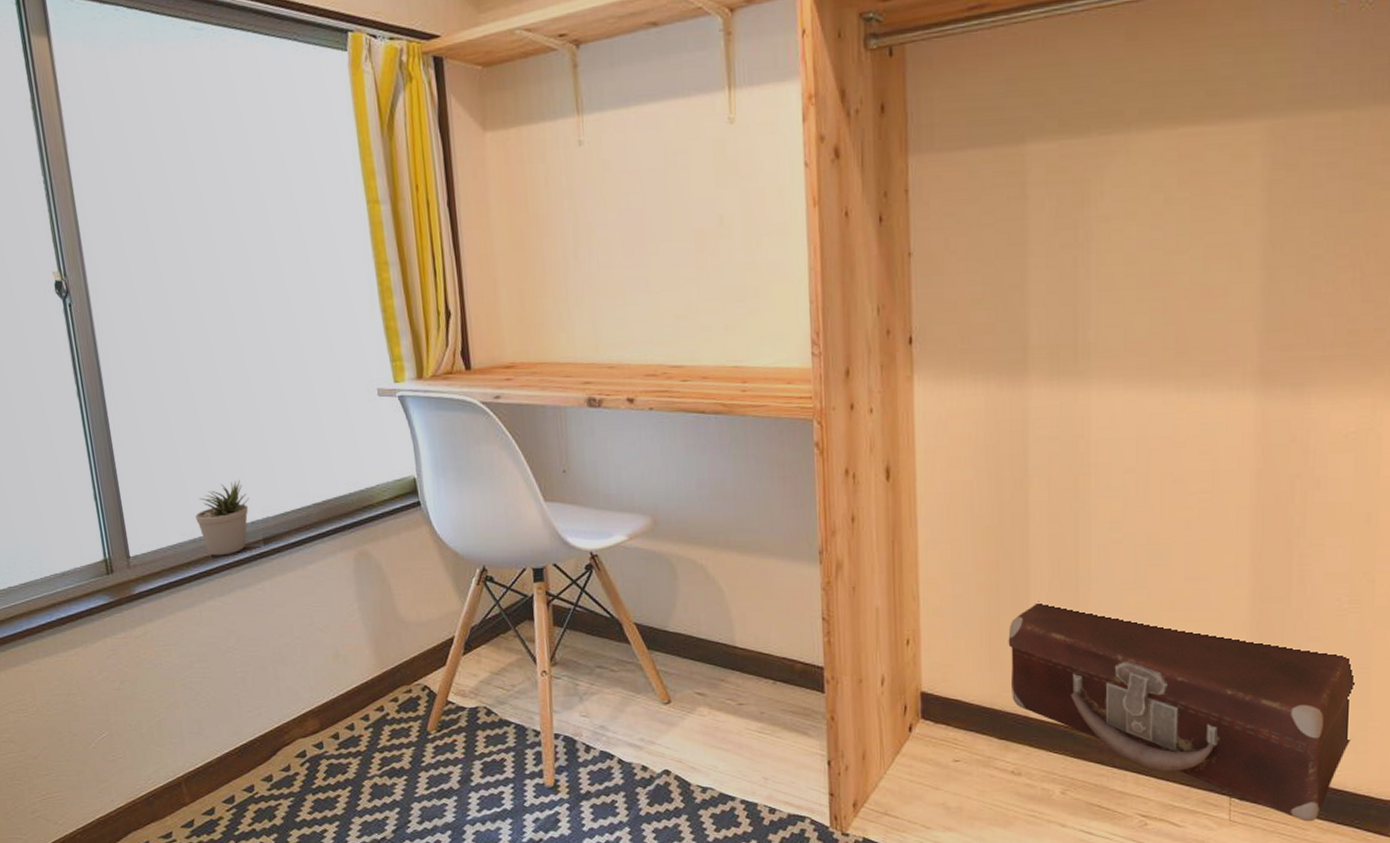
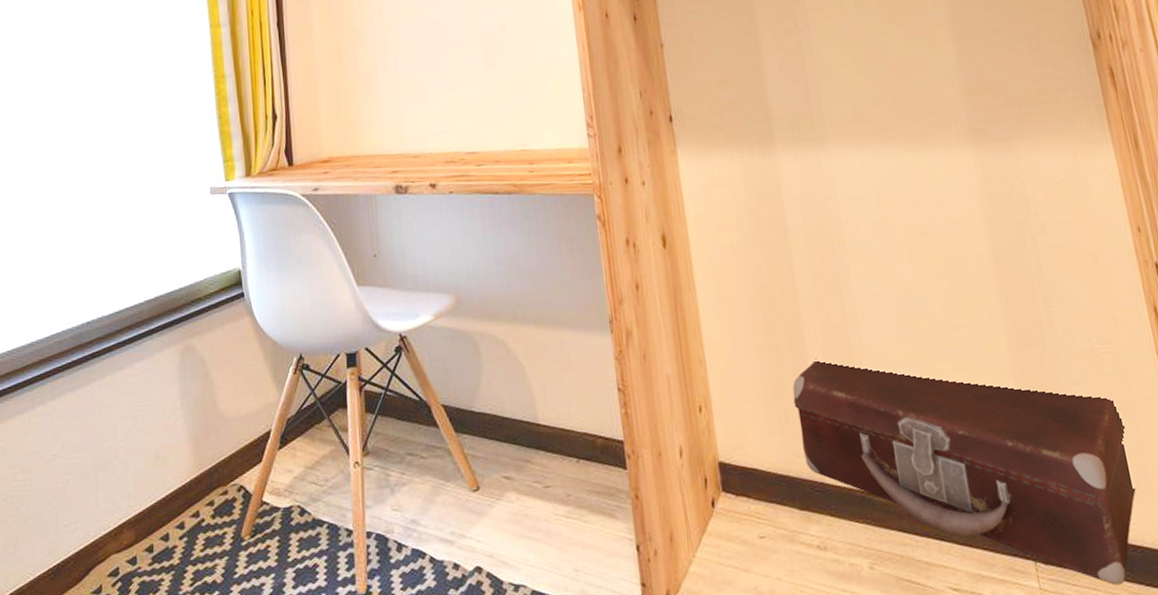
potted plant: present [195,479,249,556] -> none [35,280,87,359]

